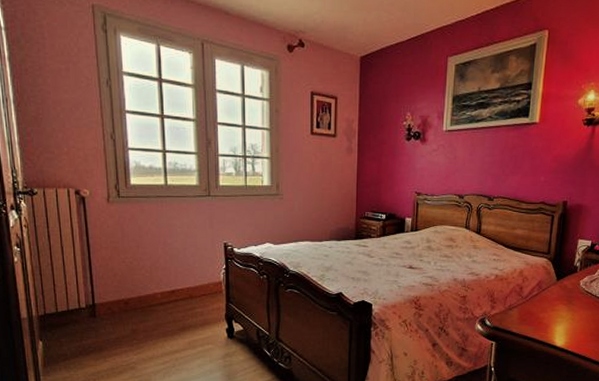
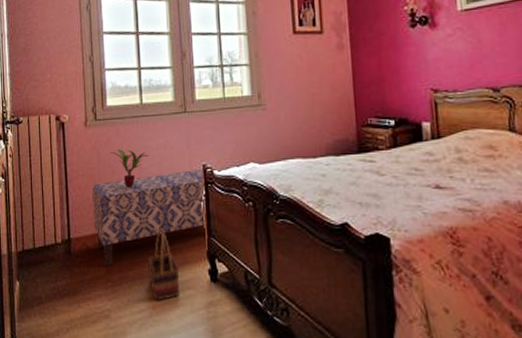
bench: none [116,246,226,327] -> present [91,168,206,266]
potted plant: none [135,226,173,260] -> present [110,149,148,188]
basket: none [172,295,200,354] -> present [148,228,180,301]

